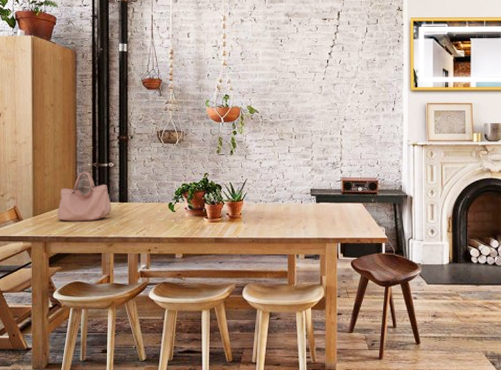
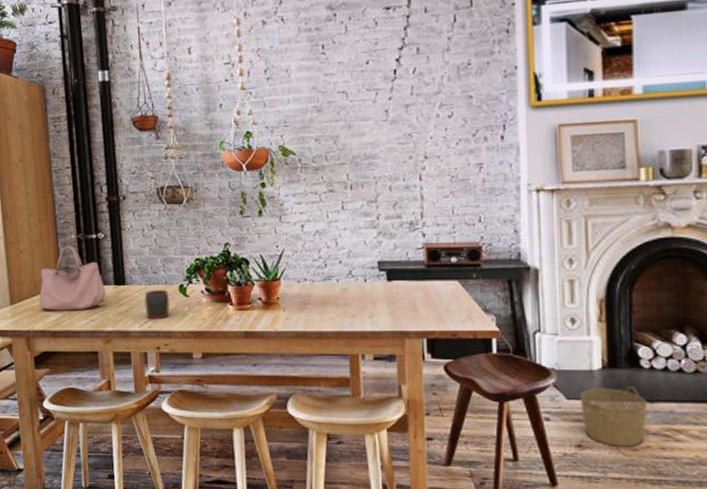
mug: none [141,206,161,228] -> present [144,289,171,319]
basket: none [435,275,476,315] -> present [580,386,648,447]

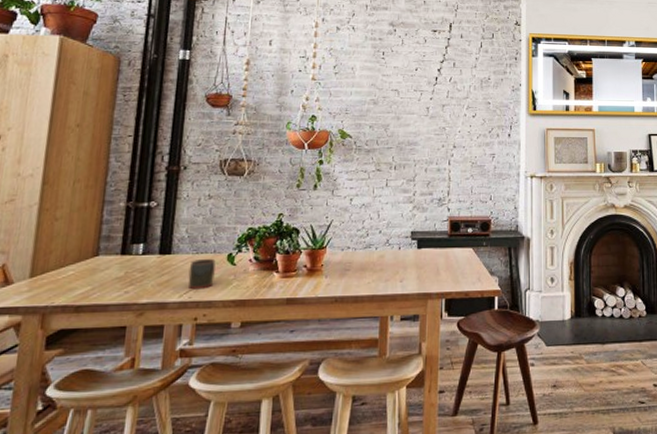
handbag: present [38,245,106,311] -> none [66,213,148,283]
basket: present [580,386,648,447] -> none [555,332,601,384]

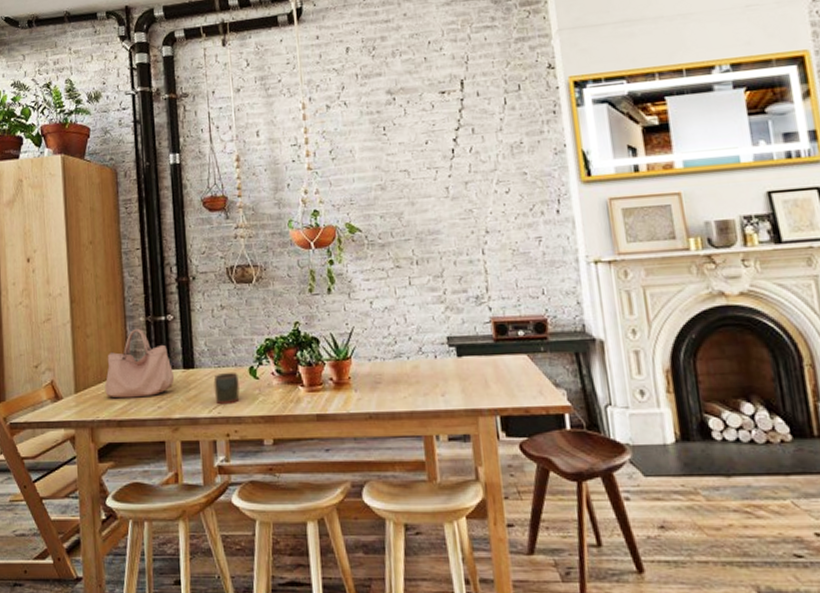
handbag: none [66,213,148,283] -> present [104,328,175,399]

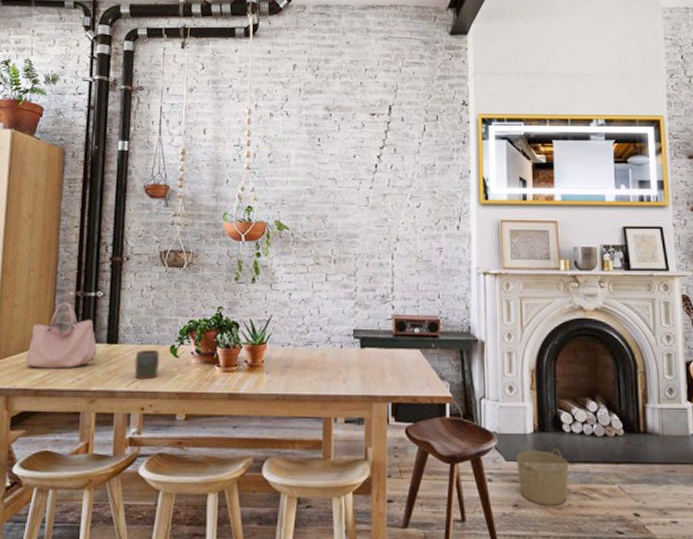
basket: none [656,460,726,526] -> present [516,449,570,506]

